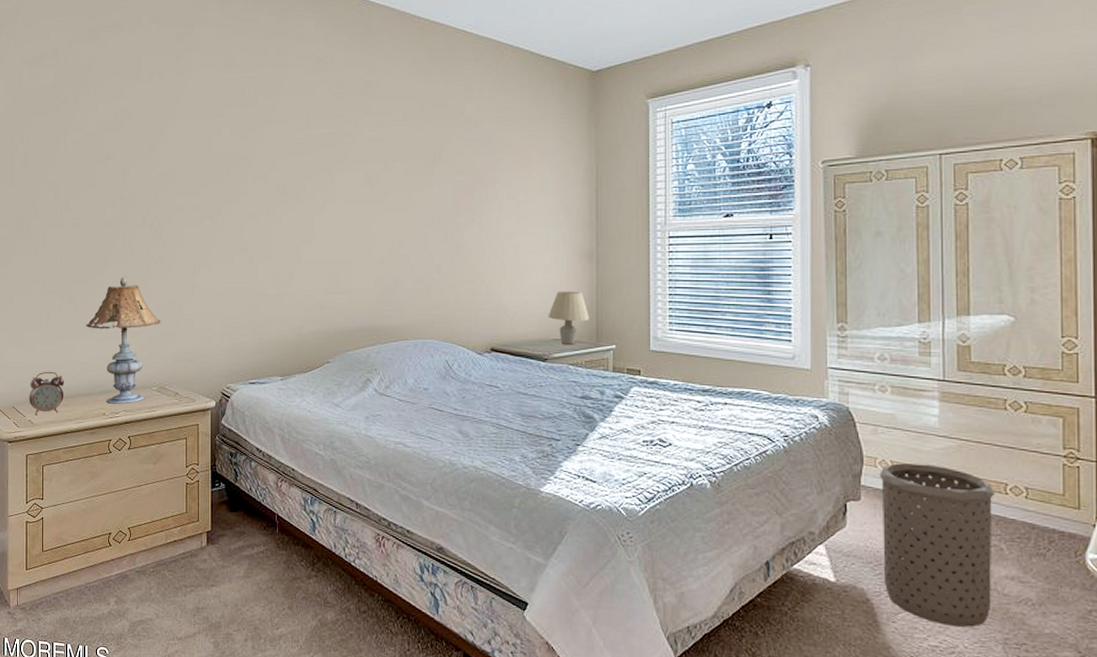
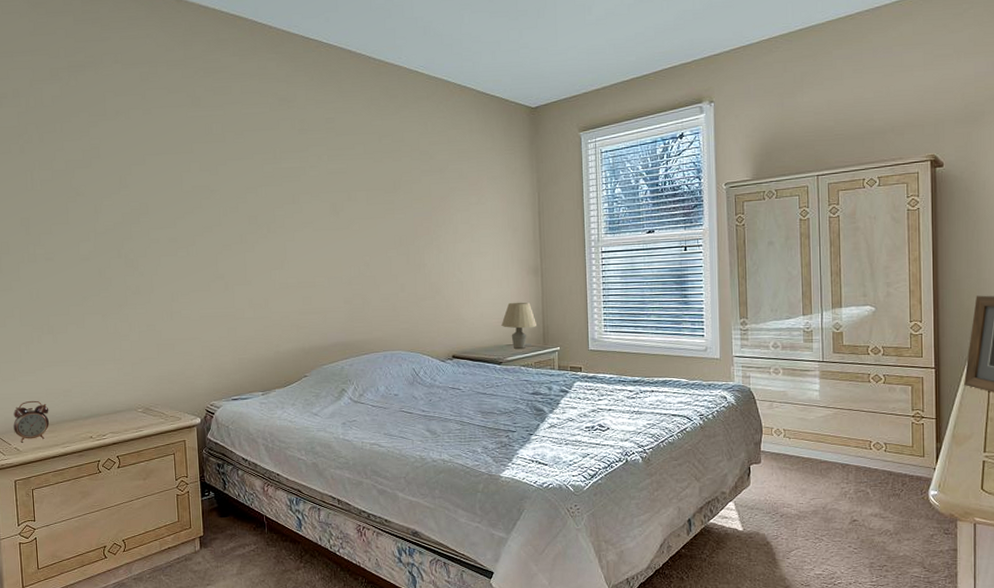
table lamp: present [86,277,178,404] -> none [67,307,163,427]
laundry basket: present [879,463,996,628] -> none [775,430,863,557]

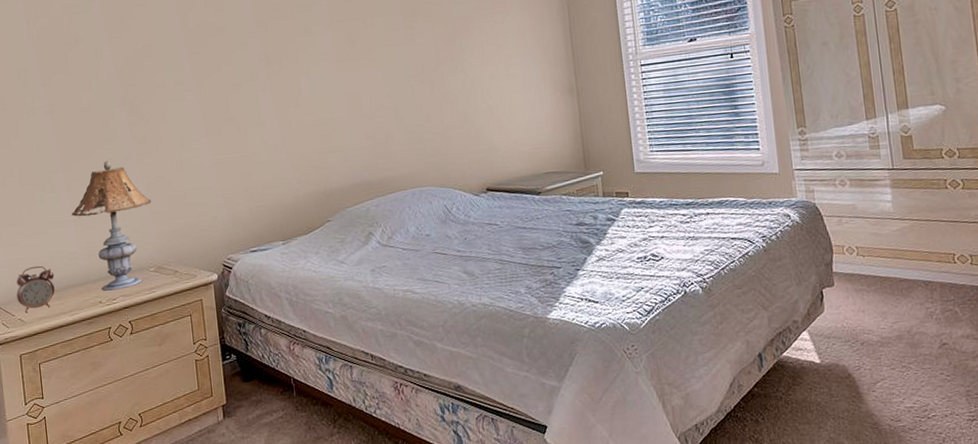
table lamp: none [67,307,163,427] -> present [71,160,177,291]
table lamp: present [501,302,538,350] -> none [537,125,577,177]

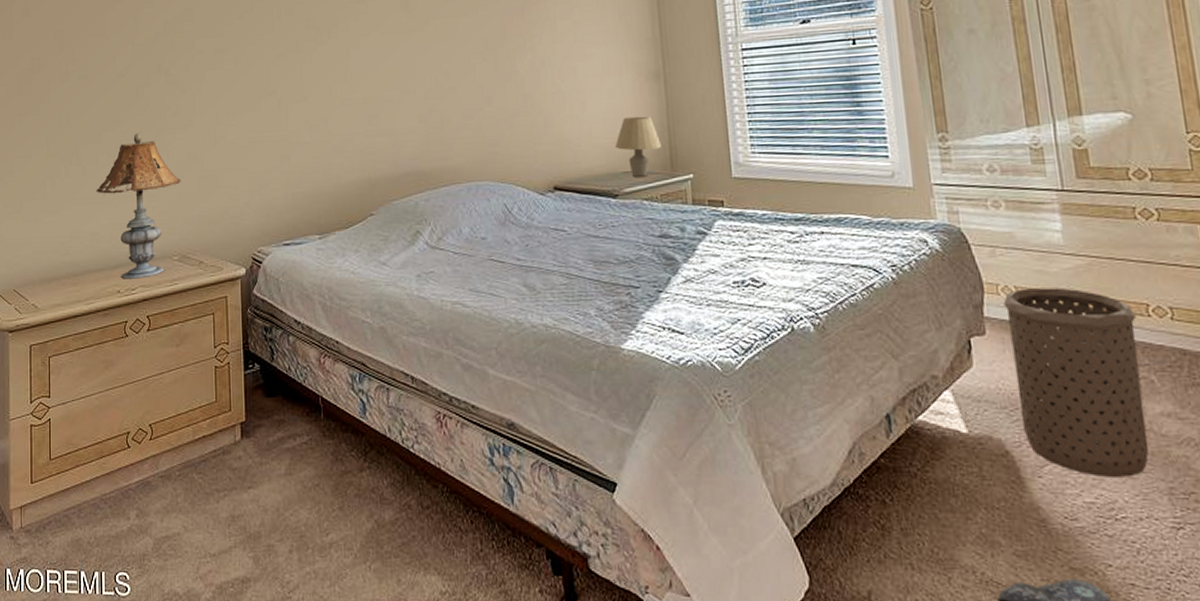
alarm clock: present [16,265,55,313] -> none [32,246,73,298]
table lamp: none [537,125,577,177] -> present [615,116,662,178]
laundry basket: none [847,245,953,387] -> present [1003,288,1149,477]

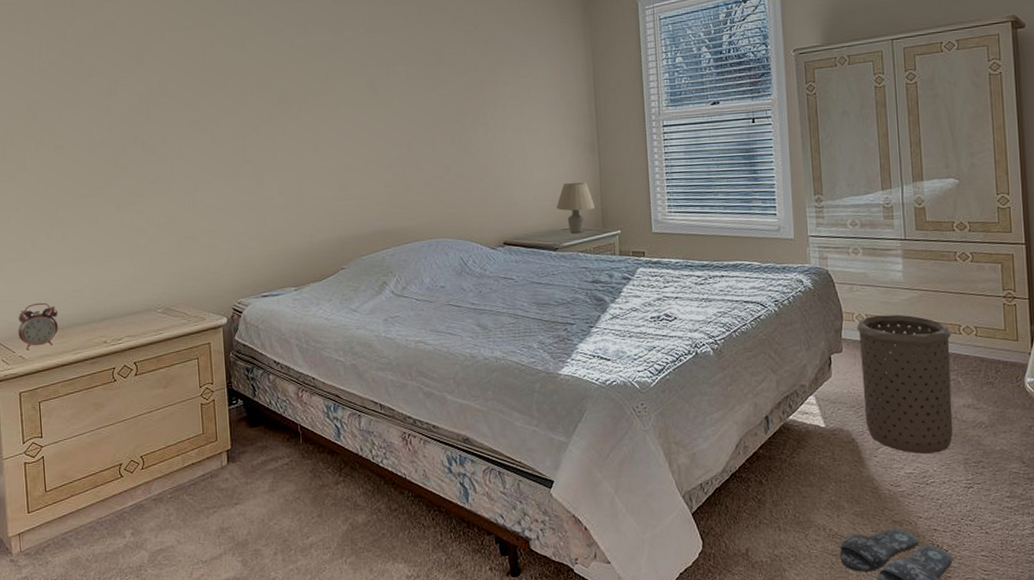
alarm clock: none [32,246,73,298] -> present [18,302,58,350]
table lamp: present [96,133,202,279] -> none [78,198,186,331]

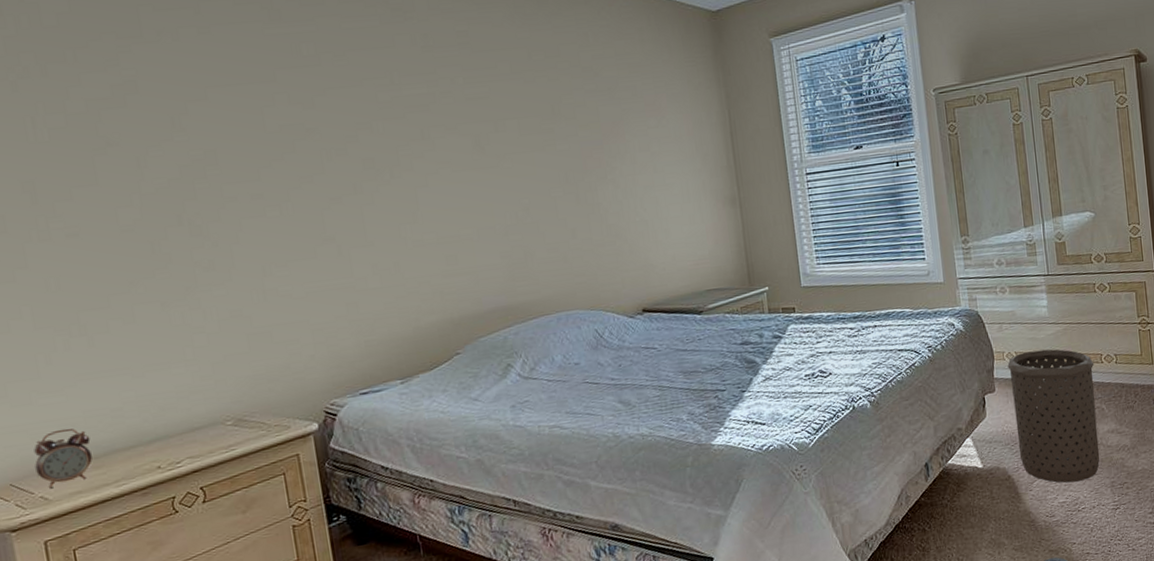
table lamp: present [556,182,596,234] -> none [697,238,740,295]

